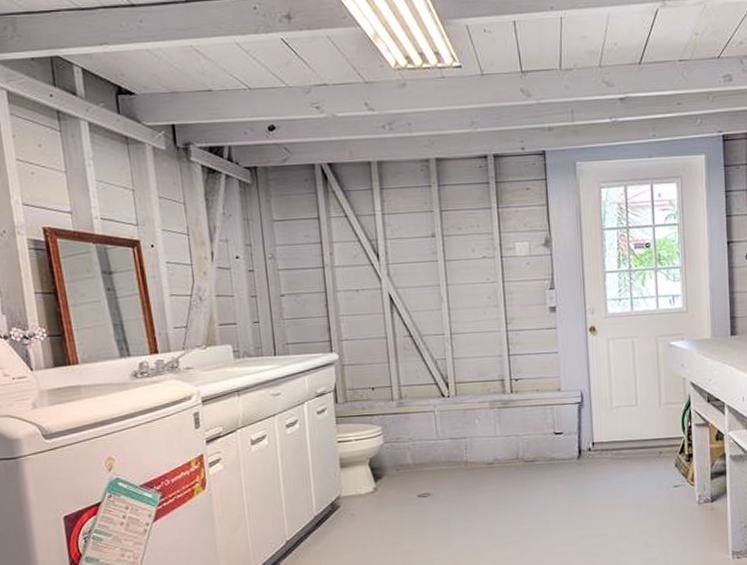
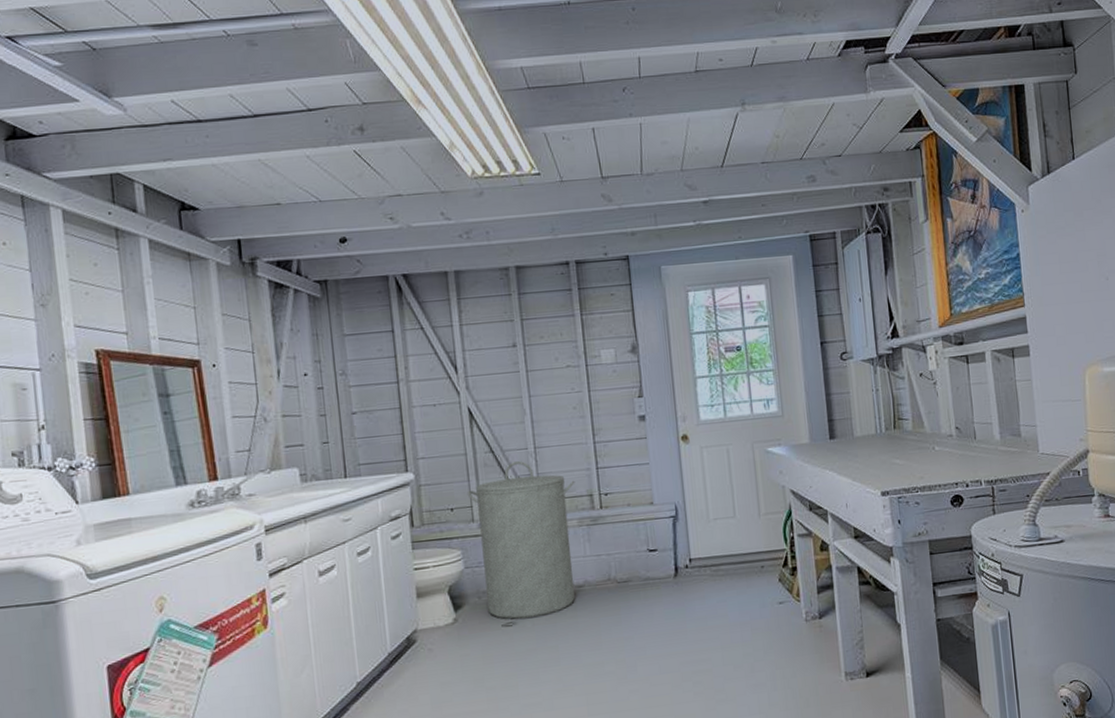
laundry hamper: none [387,346,488,491] -> present [467,461,575,620]

